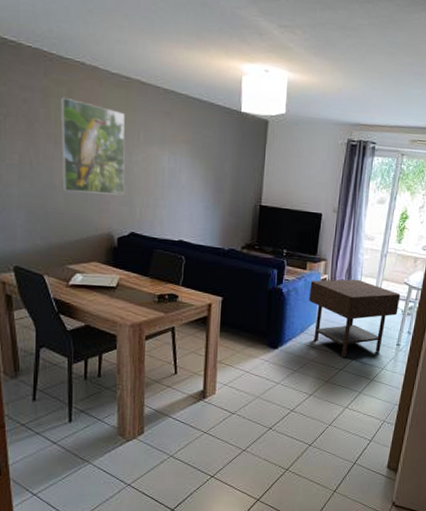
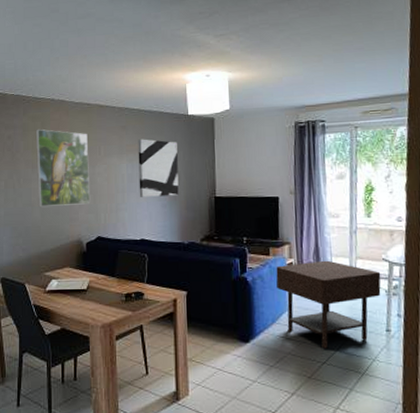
wall art: none [180,130,226,199] -> present [138,139,179,197]

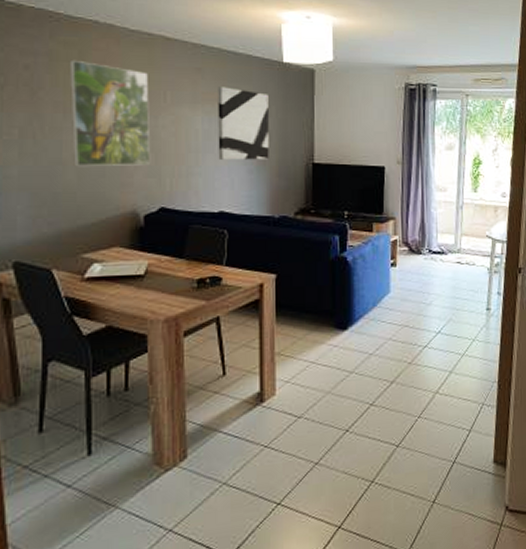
side table: present [276,260,381,349] -> none [379,237,484,332]

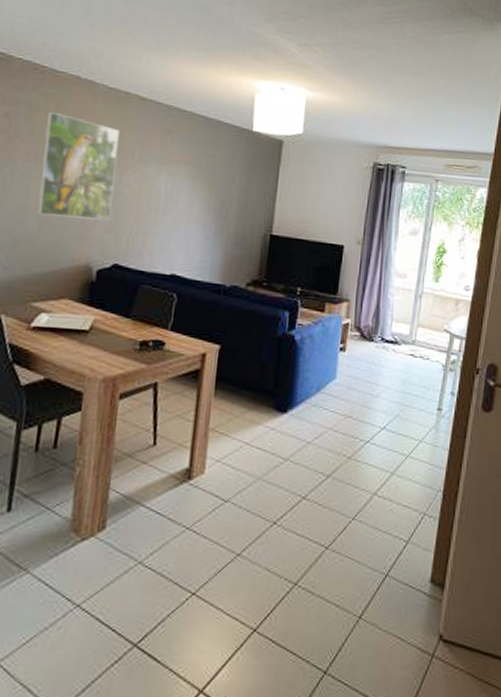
wall art: present [218,86,269,160] -> none [177,149,234,227]

